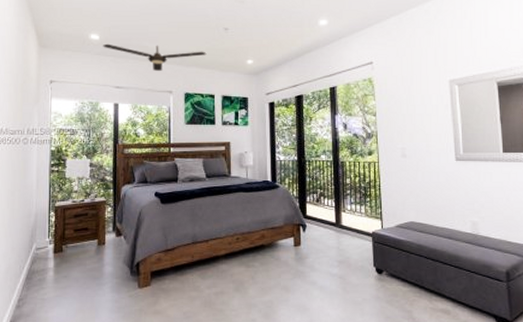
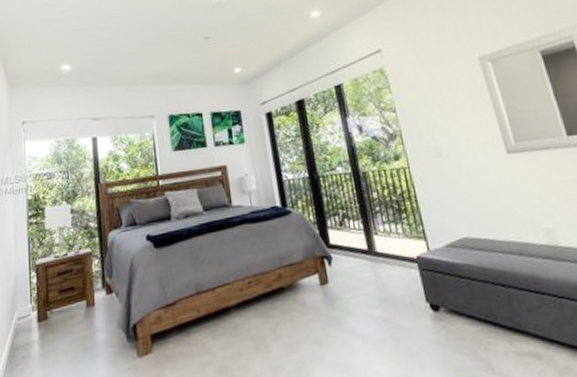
ceiling fan: present [103,43,207,71] -> none [75,66,188,96]

